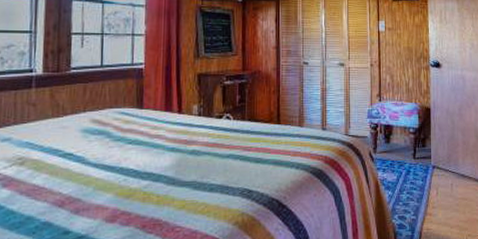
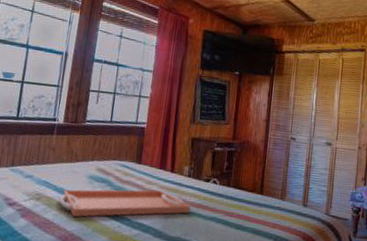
serving tray: none [49,134,204,178] -> present [59,189,191,217]

